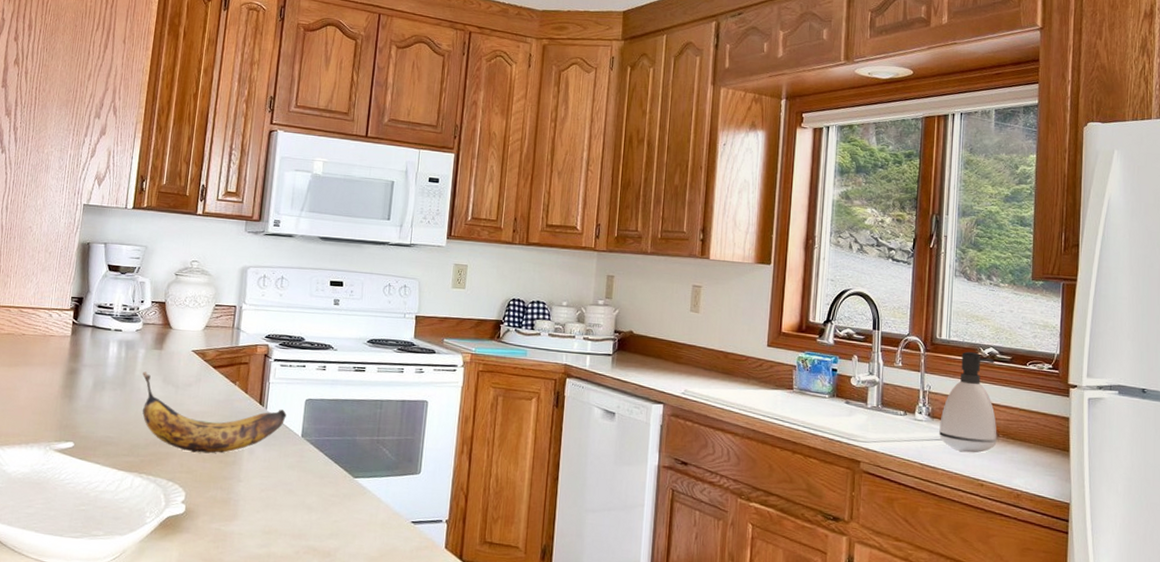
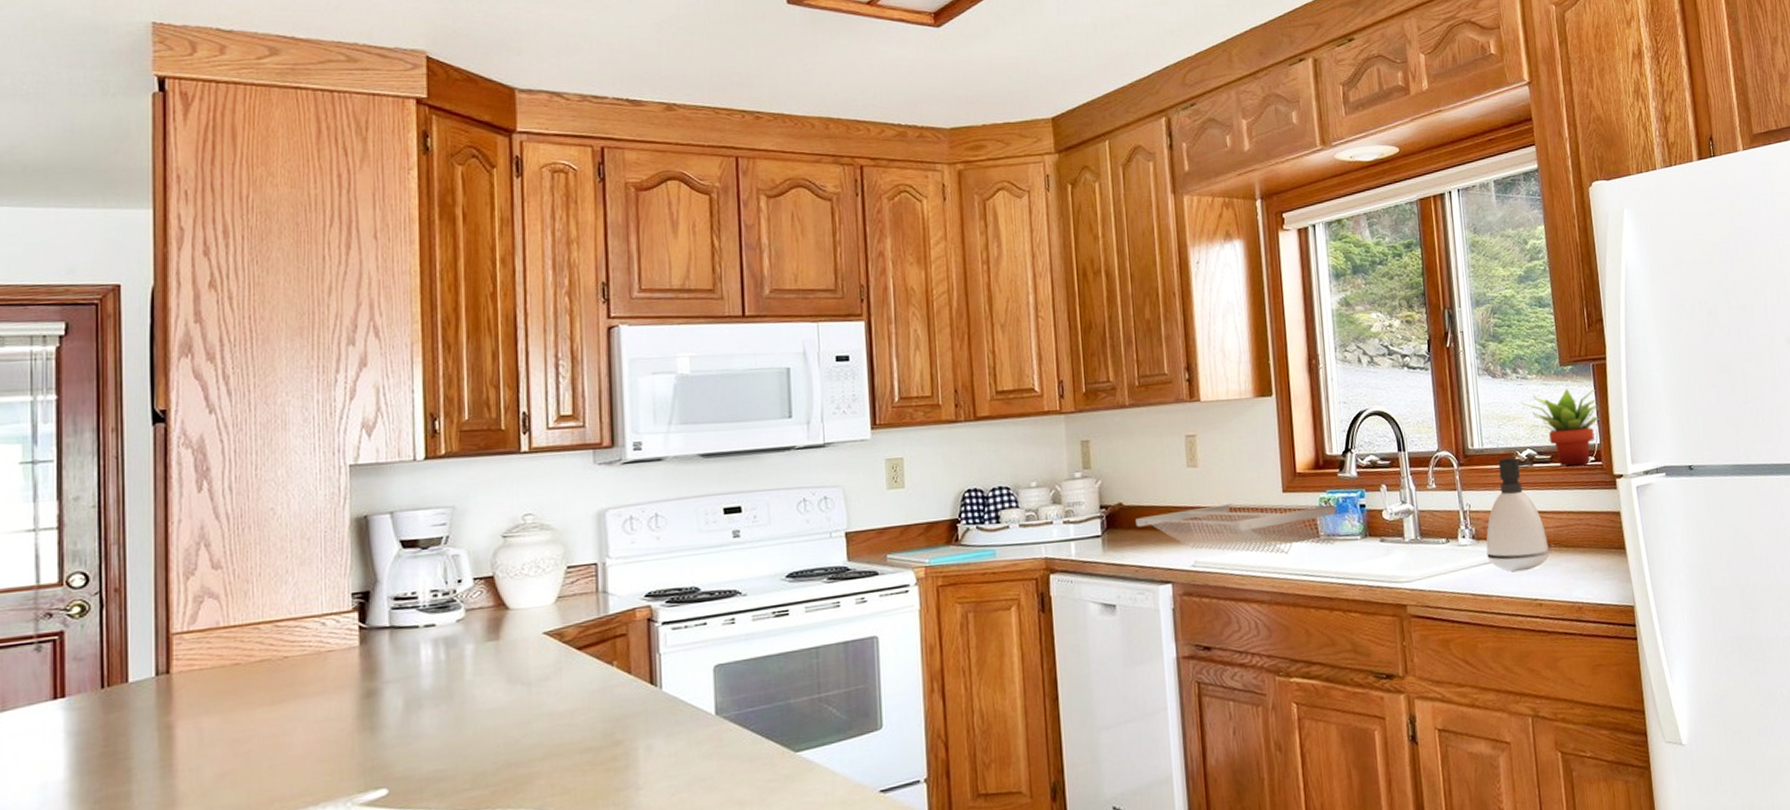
banana: present [142,371,287,454] -> none [476,673,690,766]
dish rack: none [641,345,812,398] -> present [1136,503,1338,554]
succulent plant: none [990,301,1064,371] -> present [1520,388,1600,467]

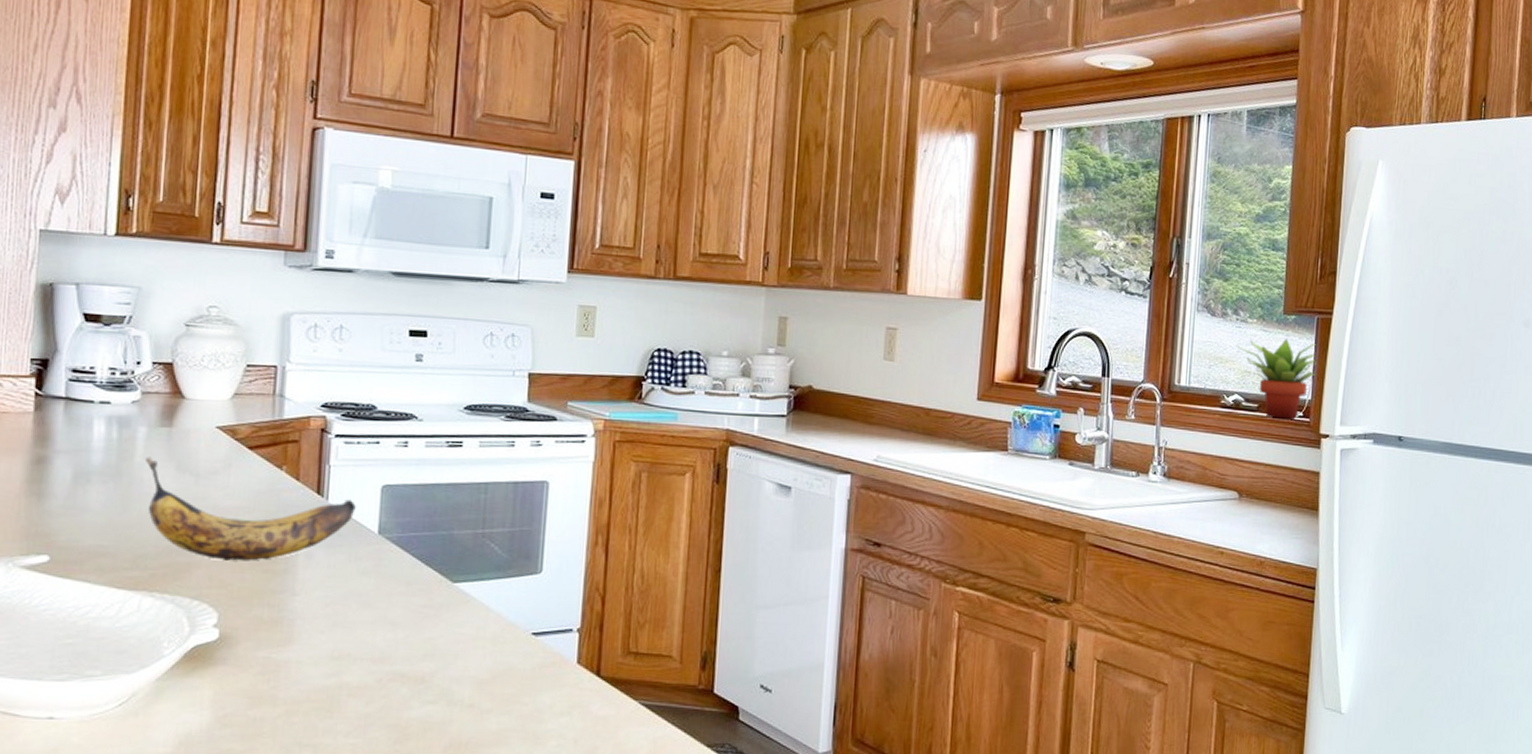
banana: none [476,673,690,766] -> present [145,457,356,561]
dish rack: present [1136,503,1338,554] -> none [823,402,1030,462]
soap dispenser: present [1486,457,1550,572] -> none [1175,399,1241,517]

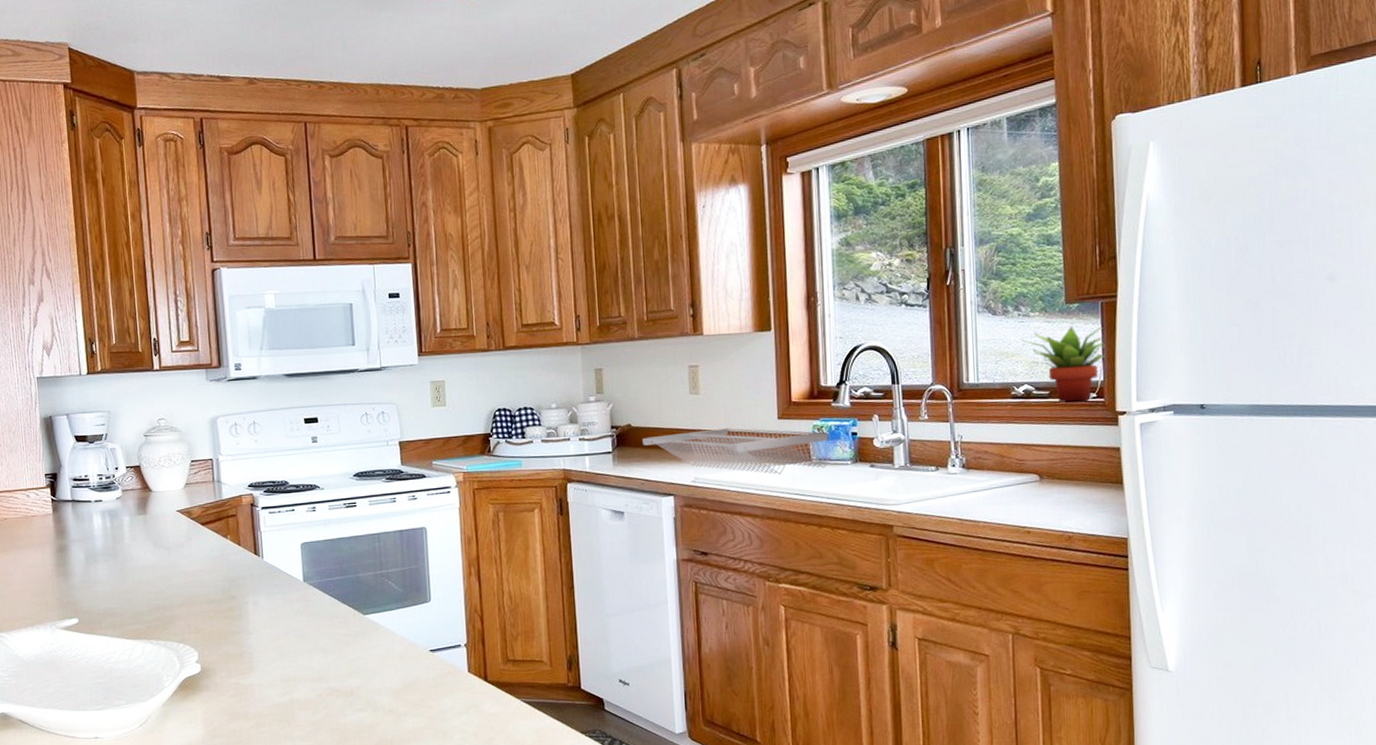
banana: present [145,457,356,561] -> none [132,538,284,612]
dish rack: none [823,402,1030,462] -> present [642,428,829,475]

